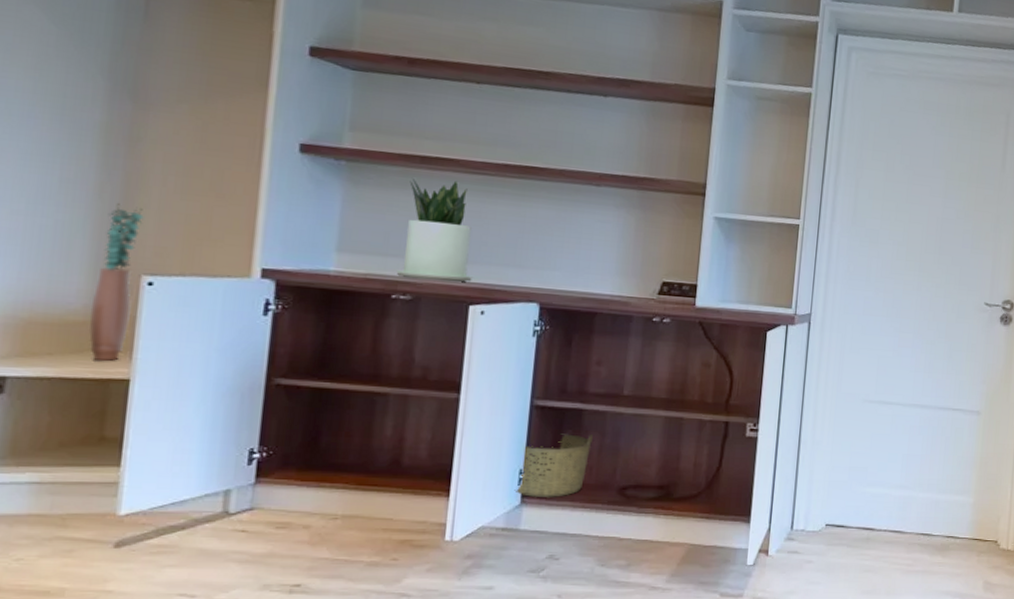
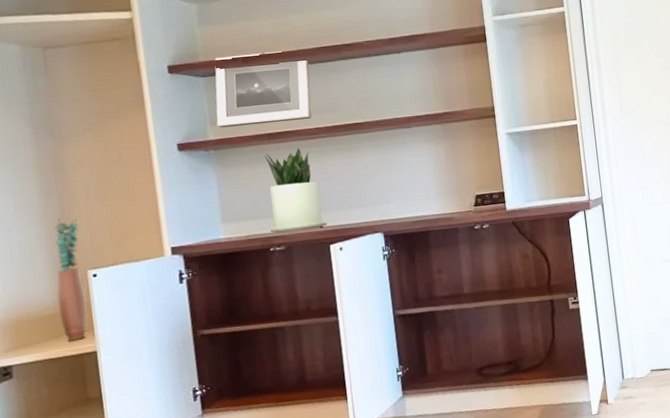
picture frame: none [357,51,492,149] -> present [215,51,312,128]
basket: present [514,433,593,497] -> none [395,330,448,389]

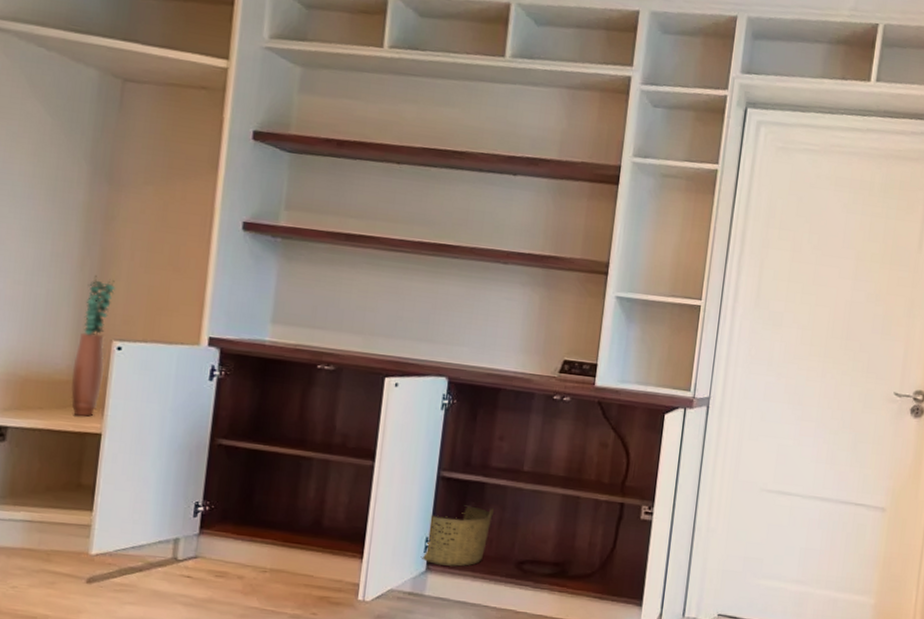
picture frame: present [215,51,312,128] -> none [292,134,411,227]
planter: present [264,147,329,233] -> none [321,255,390,355]
basket: none [395,330,448,389] -> present [420,505,494,567]

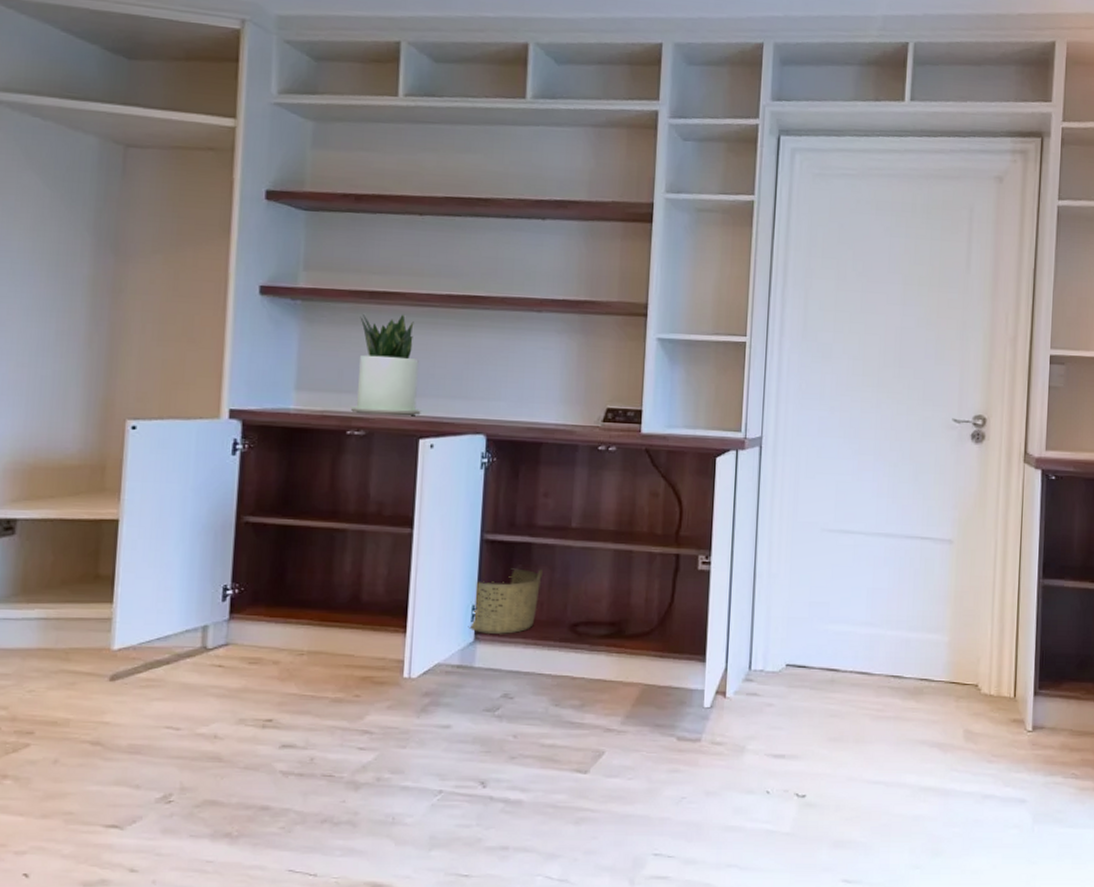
vase: present [70,274,116,417] -> none [83,351,127,502]
planter: none [321,255,390,355] -> present [350,314,423,416]

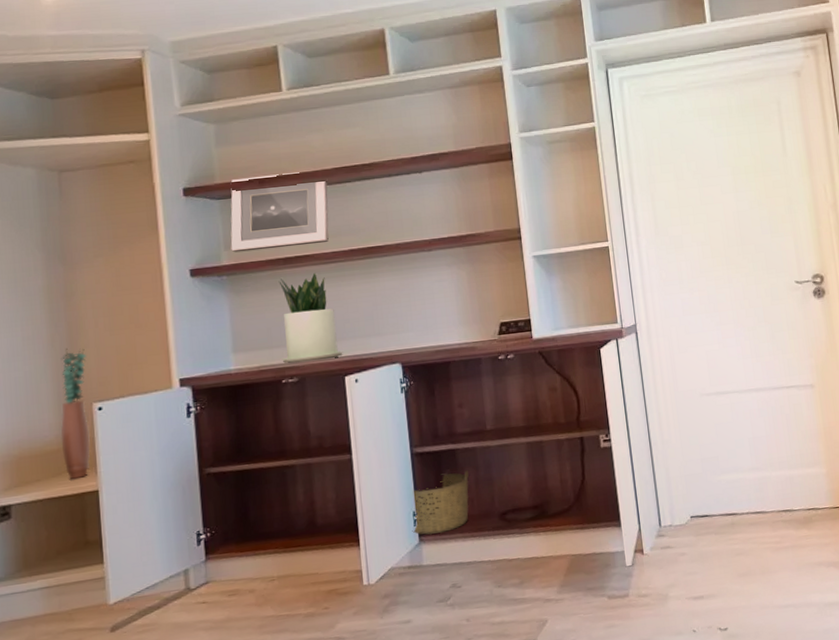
vase: none [83,351,127,502] -> present [60,347,90,479]
picture frame: none [311,190,434,281] -> present [230,172,329,253]

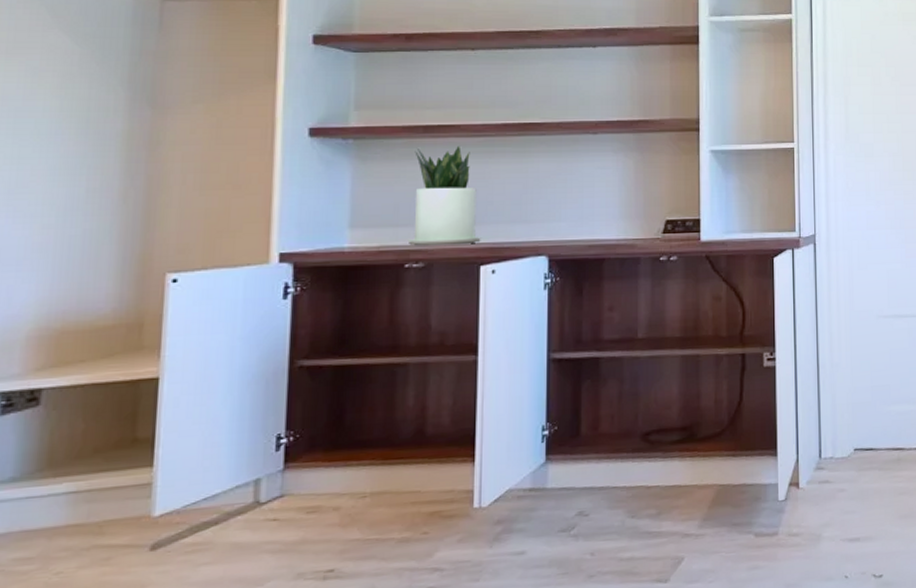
vase: present [60,347,90,479] -> none [118,205,166,362]
picture frame: present [230,172,329,253] -> none [362,31,486,114]
basket: present [412,470,469,535] -> none [538,382,611,453]

